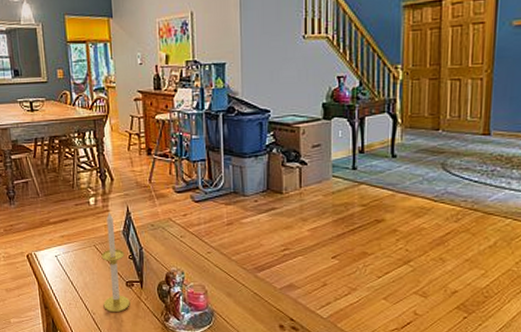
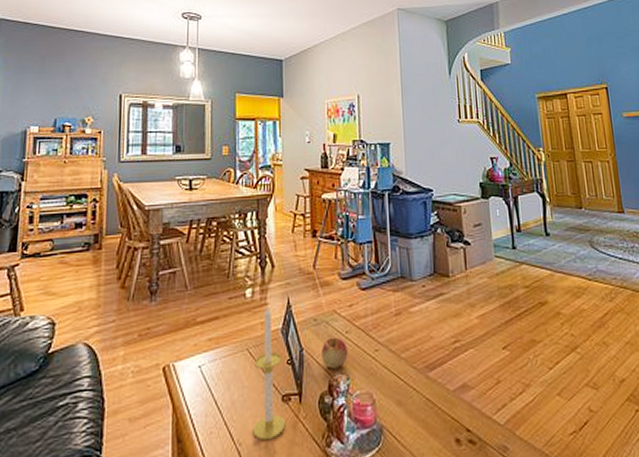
apple: none [159,240,183,264] -> present [322,337,348,369]

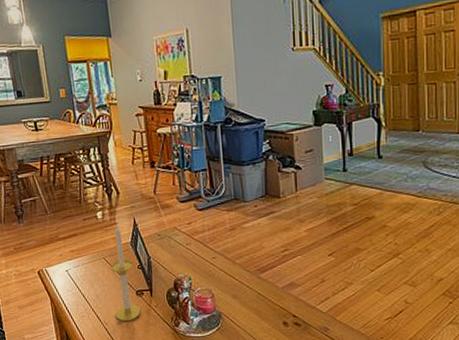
apple: present [322,337,348,369] -> none [166,248,189,272]

